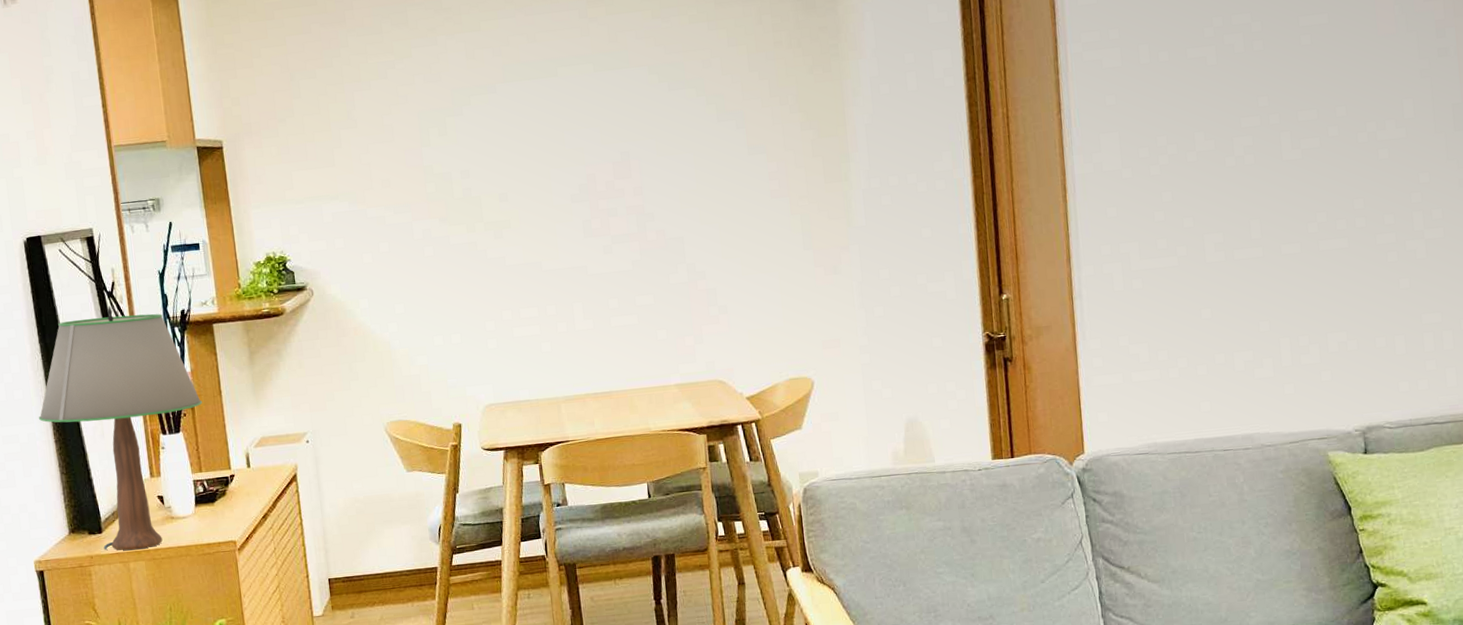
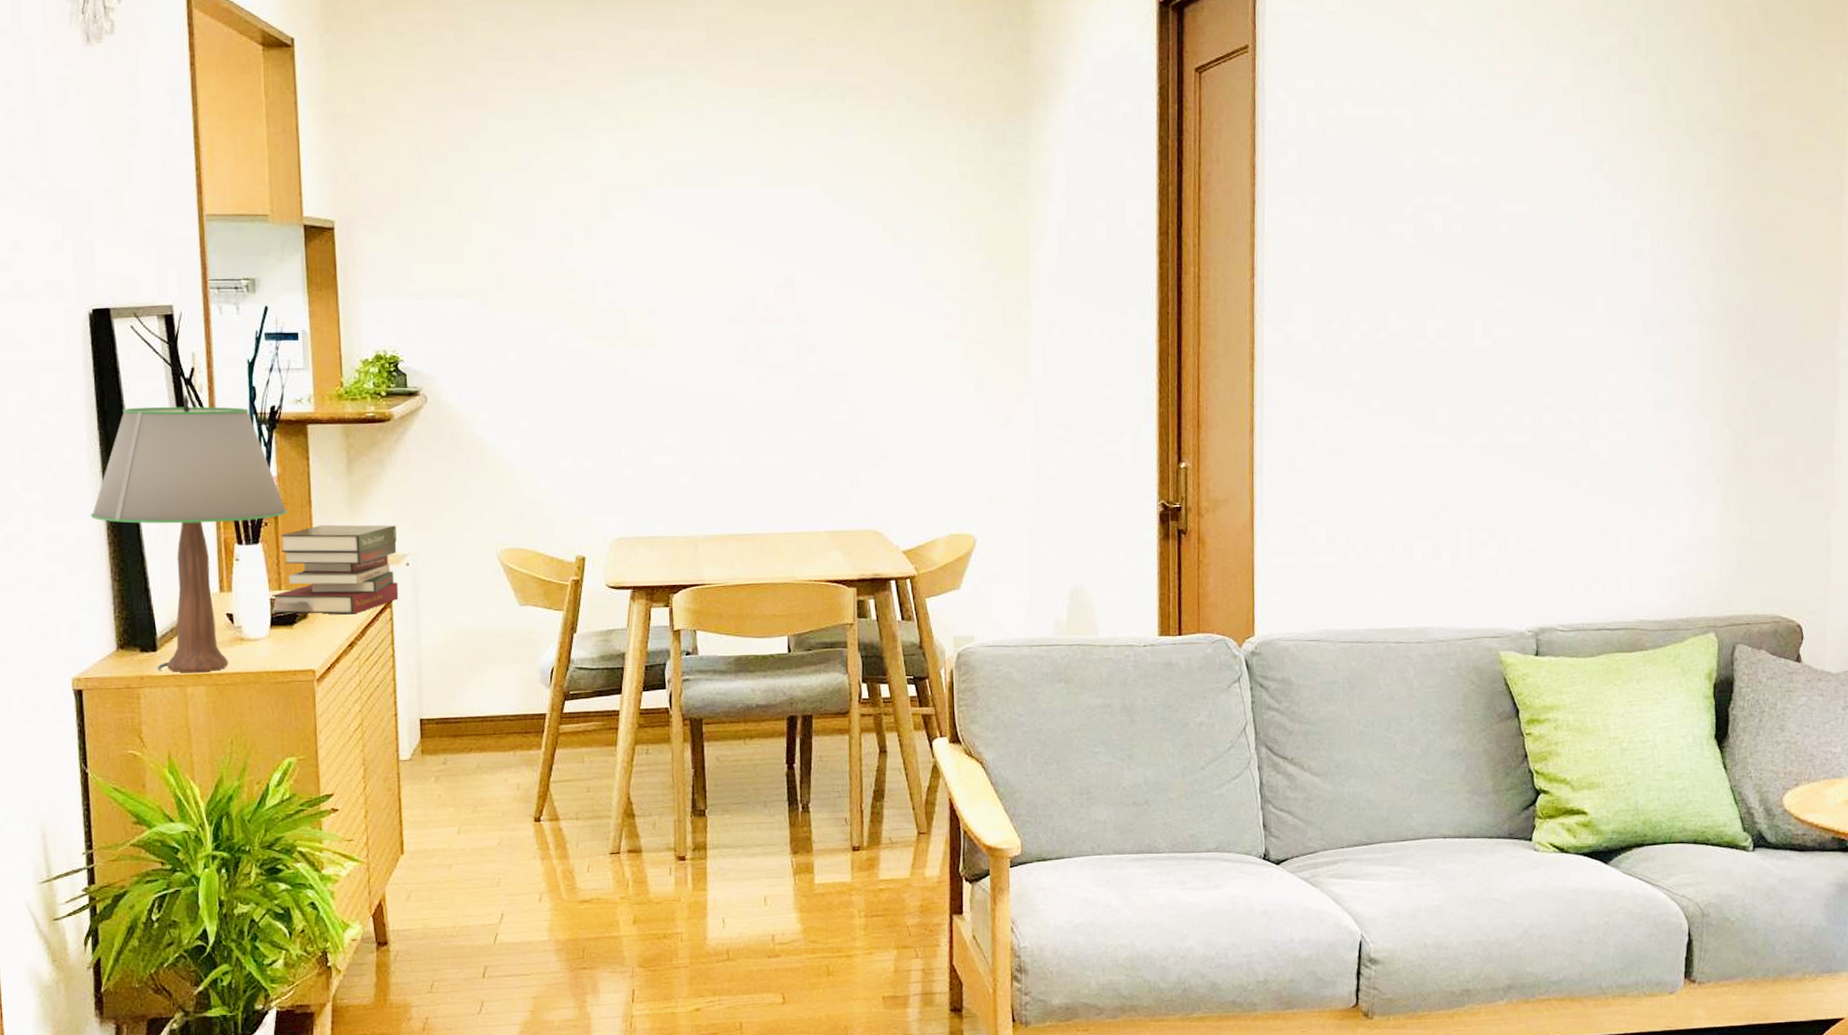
books: none [195,407,302,493] -> present [273,524,399,615]

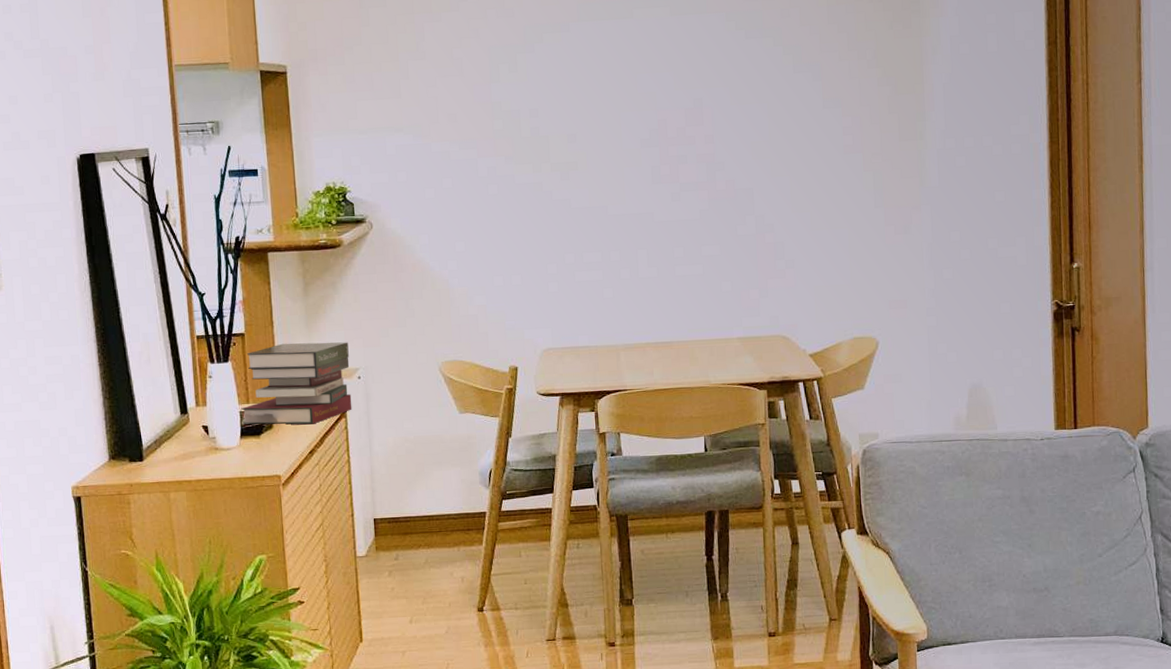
table lamp: present [90,394,287,673] -> none [83,229,253,480]

